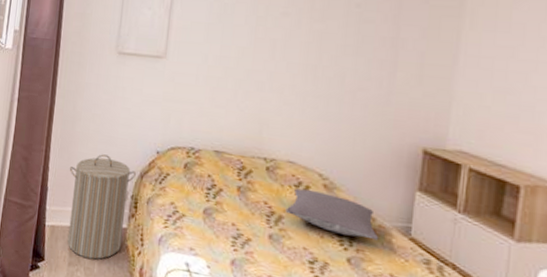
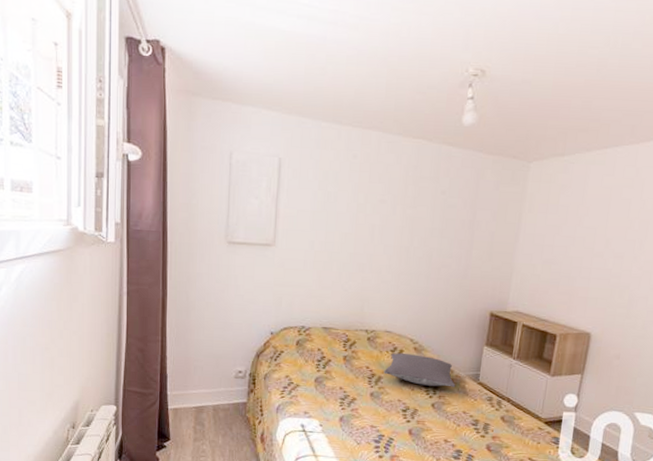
laundry hamper: present [67,154,137,260] -> none [187,339,253,433]

